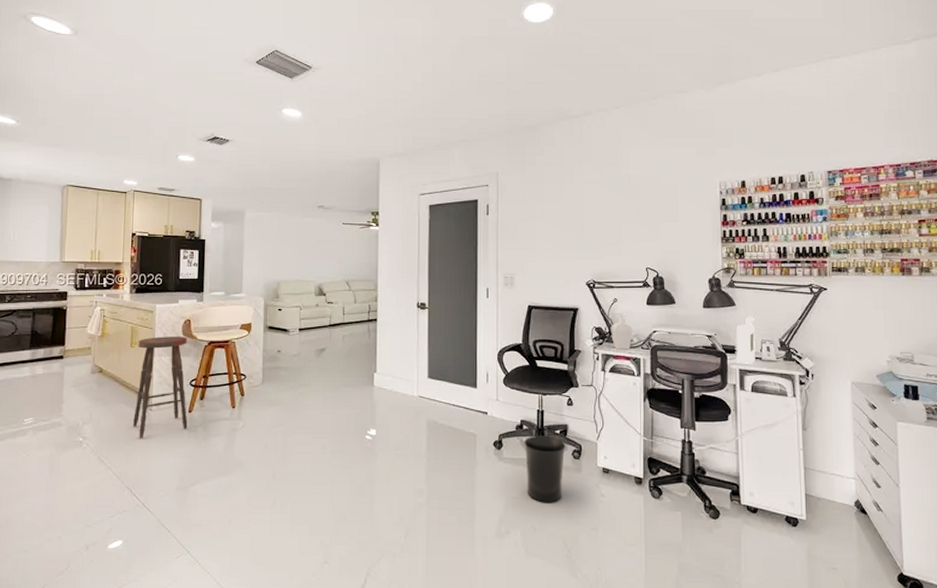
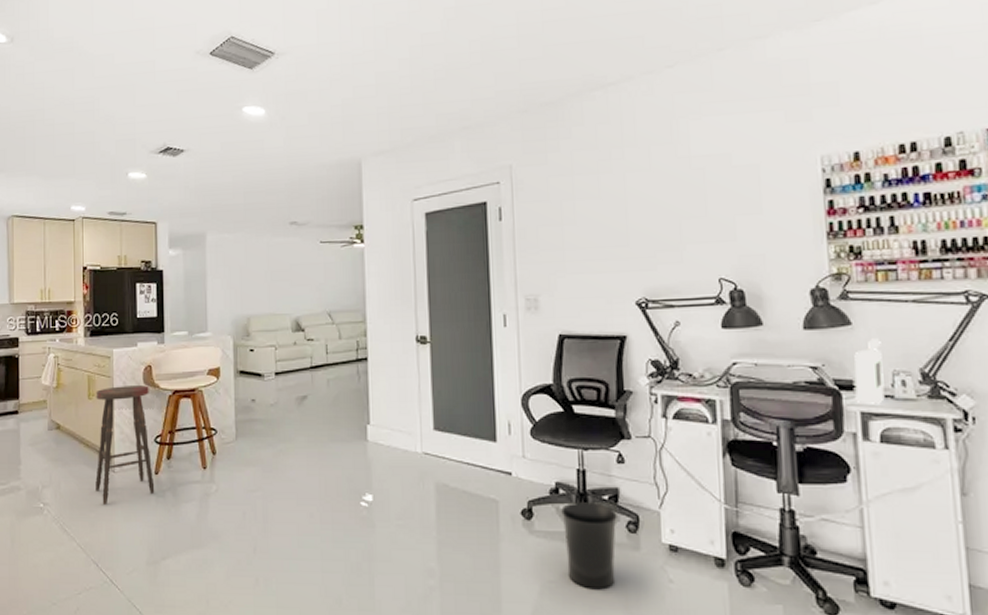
soap bottle: present [611,313,633,351] -> none [672,340,703,390]

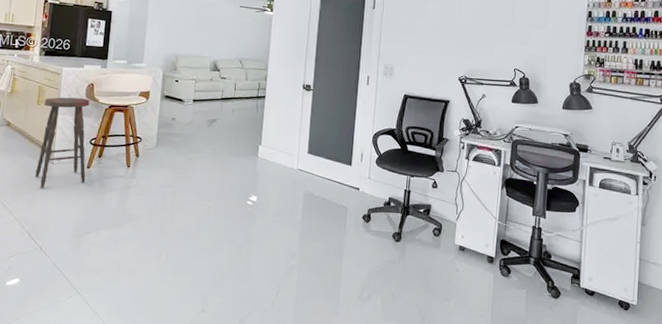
waste bin: present [561,502,617,590] -> none [389,212,428,274]
tissue box: present [854,338,885,404] -> none [588,120,608,163]

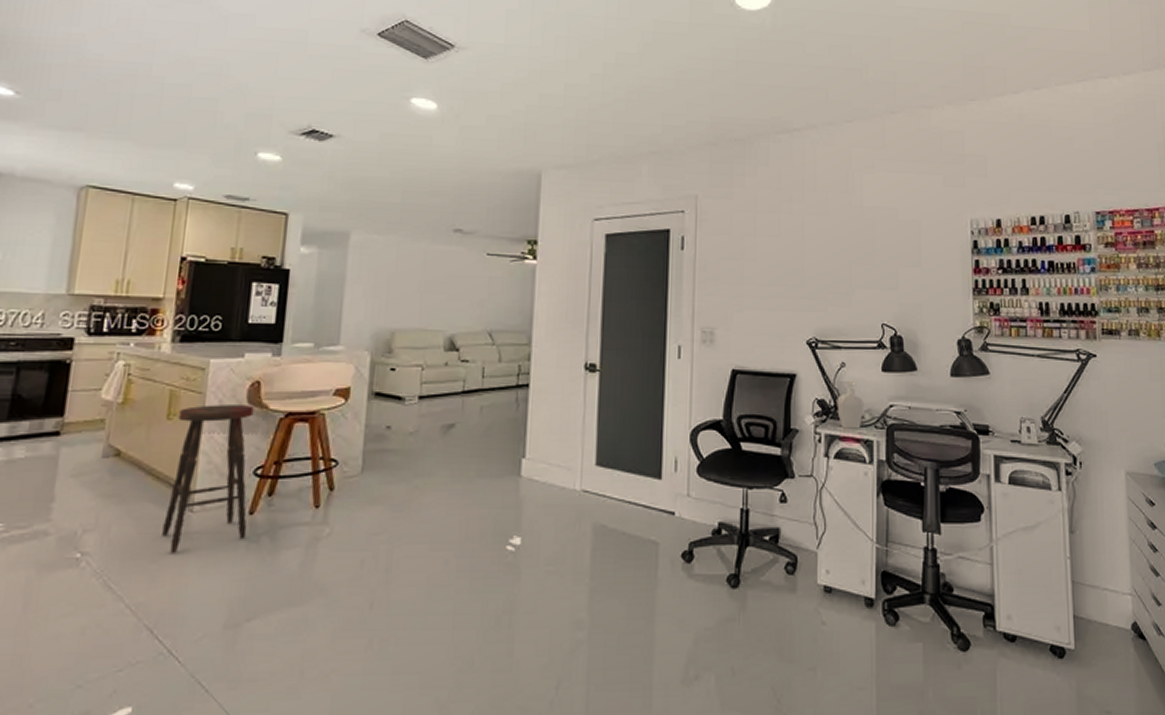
soap bottle: none [477,108,497,142] -> present [837,381,864,430]

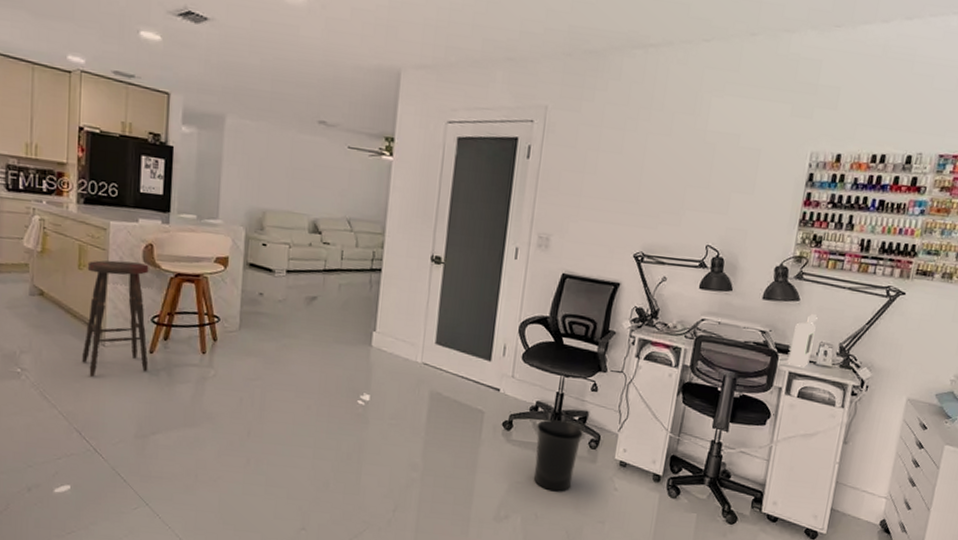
waste bin: none [722,543,777,636] -> present [533,419,583,492]
soap bottle: present [837,381,864,430] -> none [653,294,679,337]
tissue box: none [990,388,1014,448] -> present [787,314,817,367]

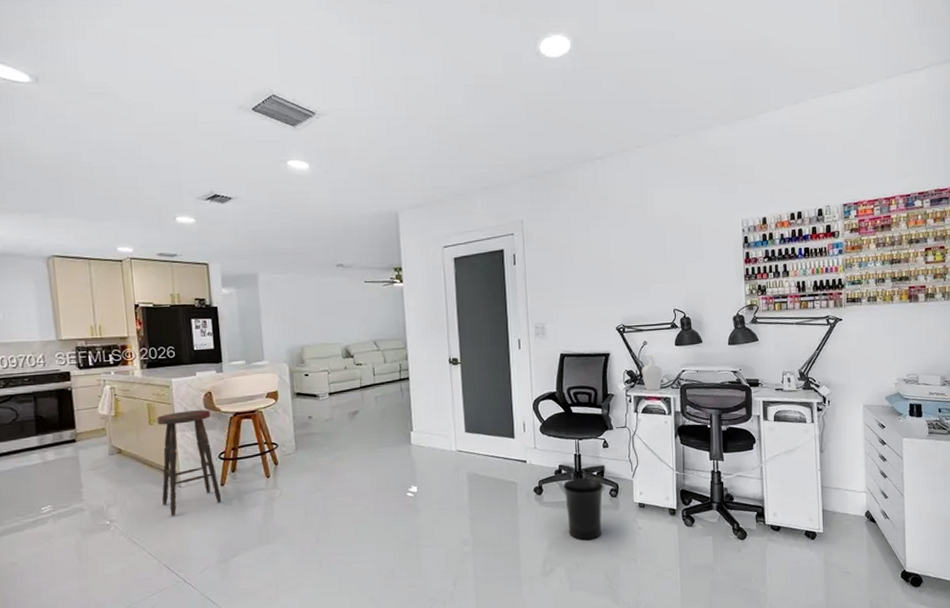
soap bottle: none [653,294,679,337] -> present [641,355,663,392]
tissue box: present [787,314,817,367] -> none [759,350,777,395]

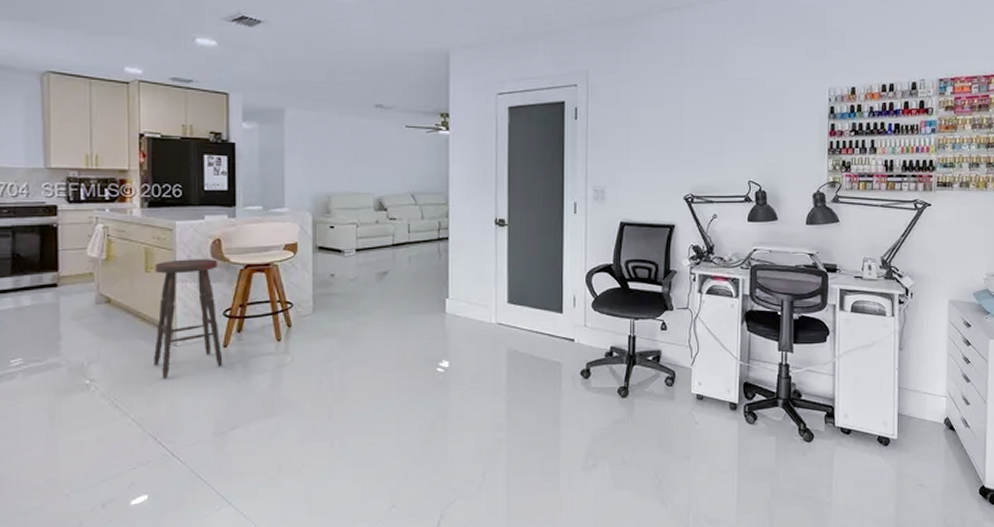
waste bin: present [563,477,603,541] -> none [614,362,658,433]
soap bottle: present [641,355,663,392] -> none [709,230,732,271]

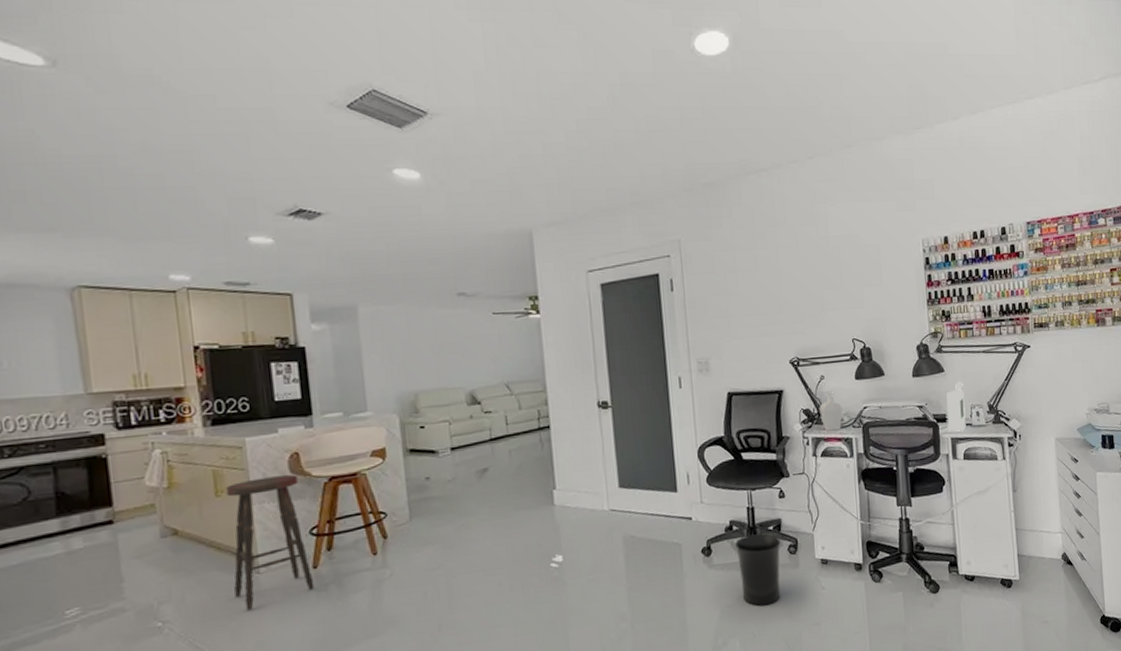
waste bin: none [614,362,658,433] -> present [735,533,781,606]
soap bottle: none [709,230,732,271] -> present [819,391,843,432]
tissue box: none [837,233,857,283] -> present [946,381,966,432]

